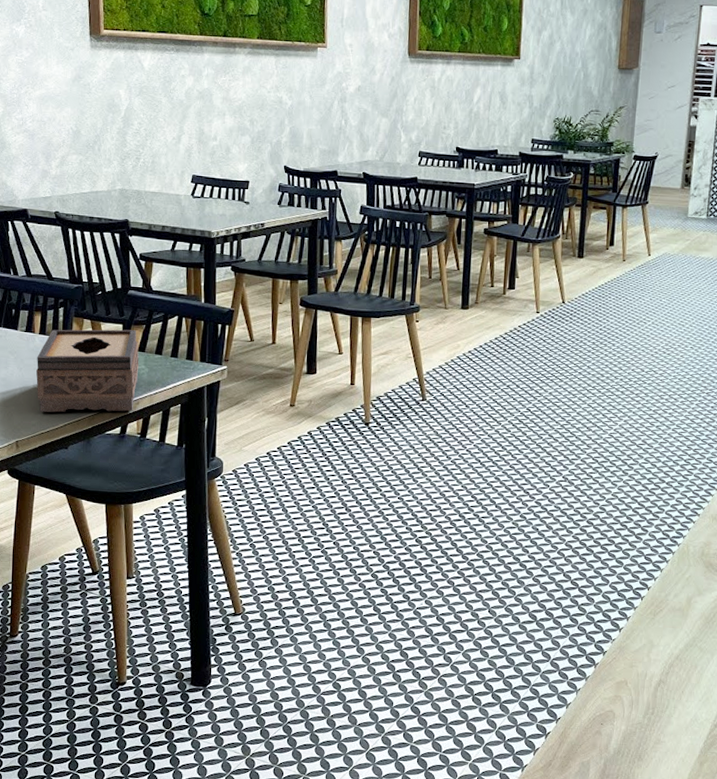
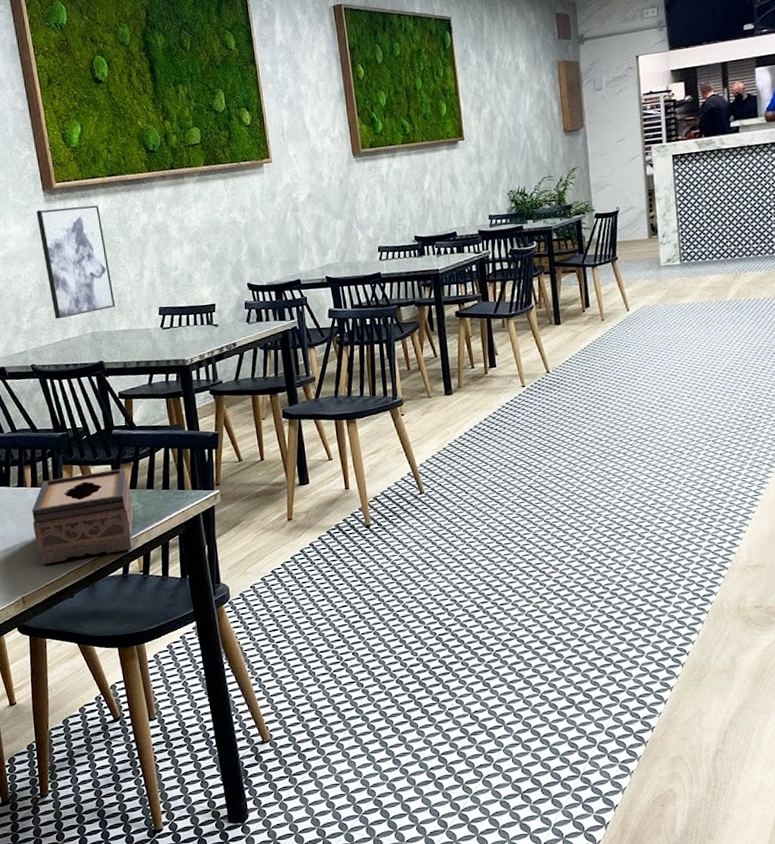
wall art: none [80,54,149,170] -> present [36,205,116,319]

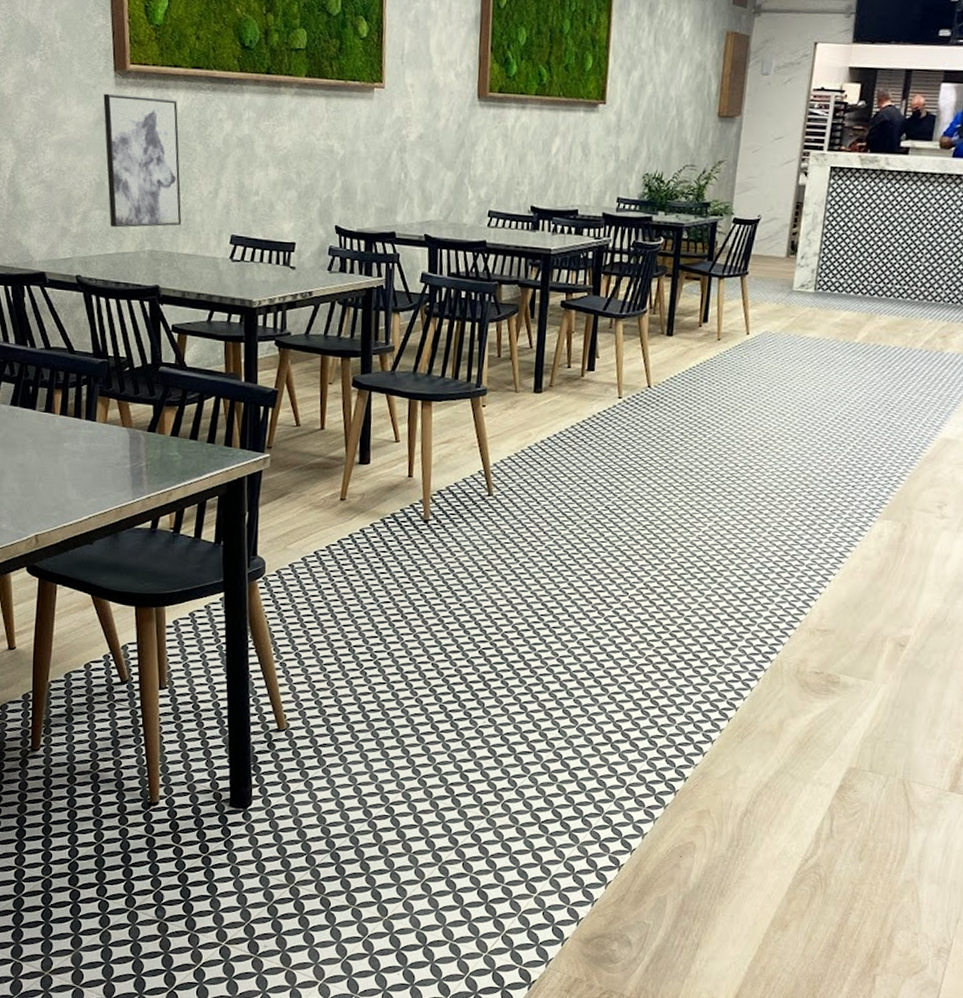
tissue box: present [32,468,134,565] -> none [56,410,172,504]

